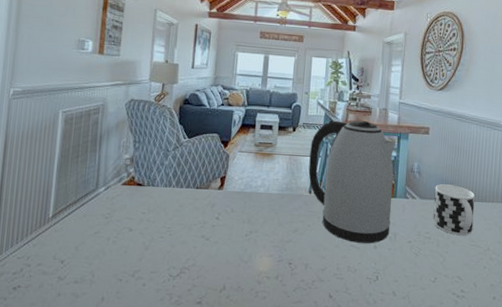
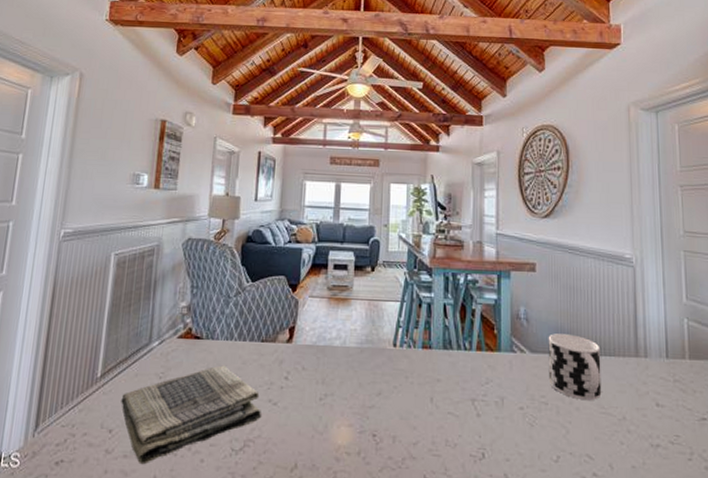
dish towel: none [71,208,196,289] -> present [121,365,261,465]
kettle: present [308,120,395,243] -> none [392,256,496,410]

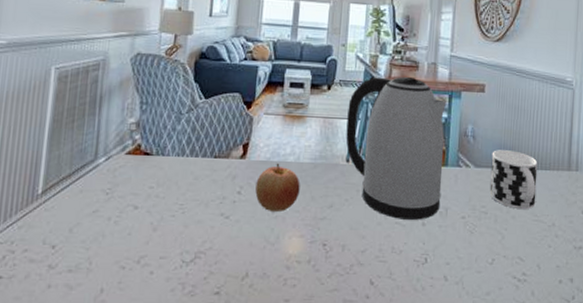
dish towel: present [121,365,261,465] -> none [65,181,213,278]
apple: none [302,347,347,400] -> present [255,163,300,213]
kettle: none [392,256,496,410] -> present [345,76,446,220]

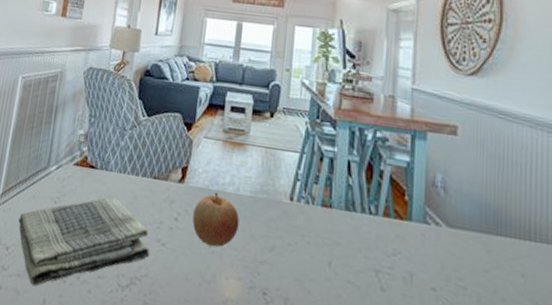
dish towel: none [65,181,213,278] -> present [18,197,150,287]
kettle: present [345,76,446,220] -> none [289,106,408,283]
cup: present [489,150,538,210] -> none [468,208,535,293]

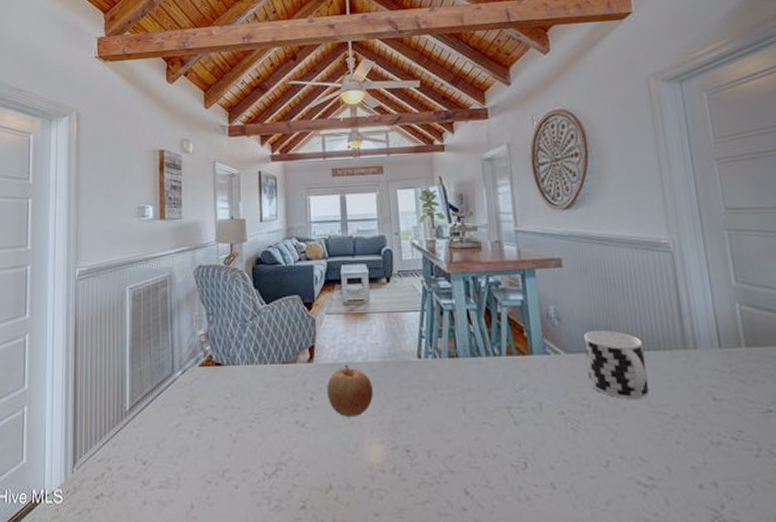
dish towel: present [18,197,150,287] -> none [151,390,290,494]
cup: none [468,208,535,293] -> present [583,330,650,400]

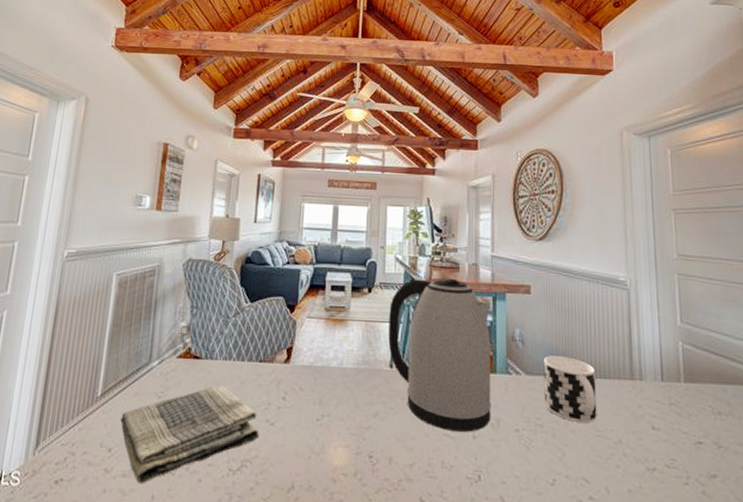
dish towel: none [151,390,290,494] -> present [120,385,259,484]
apple: present [327,364,373,418] -> none [300,367,344,420]
kettle: none [411,259,532,419] -> present [388,278,491,432]

